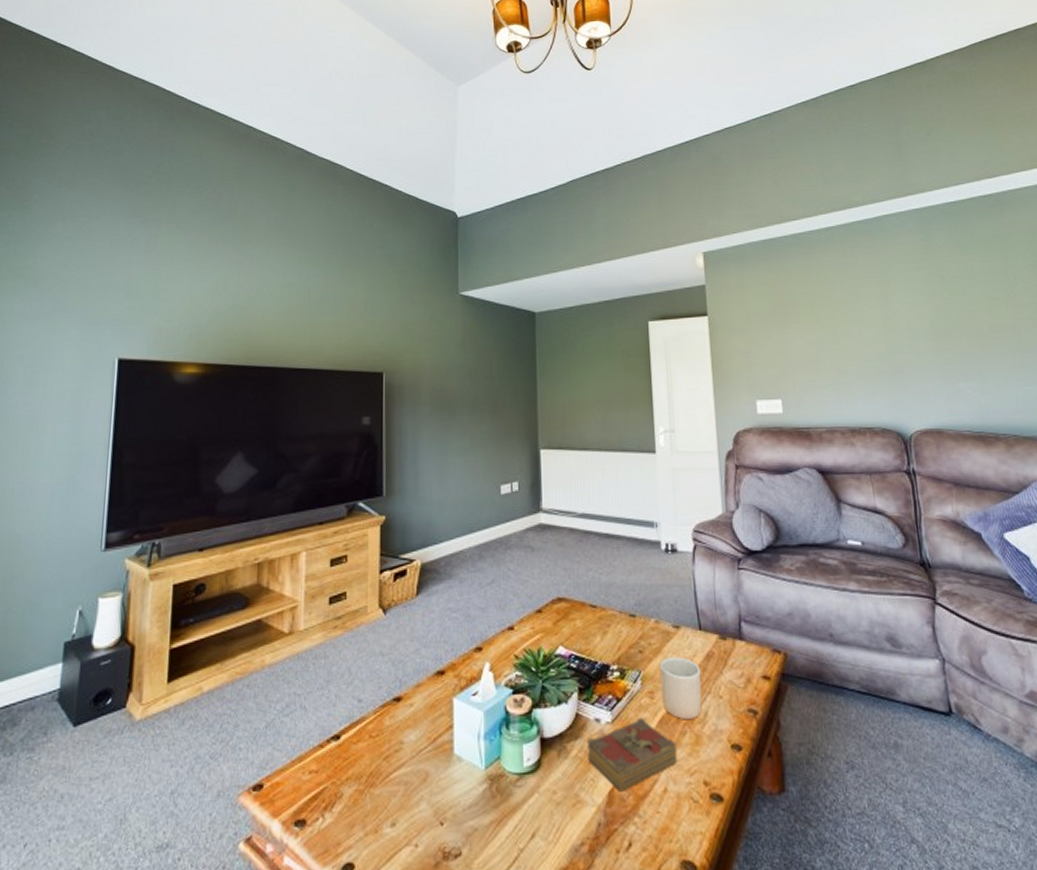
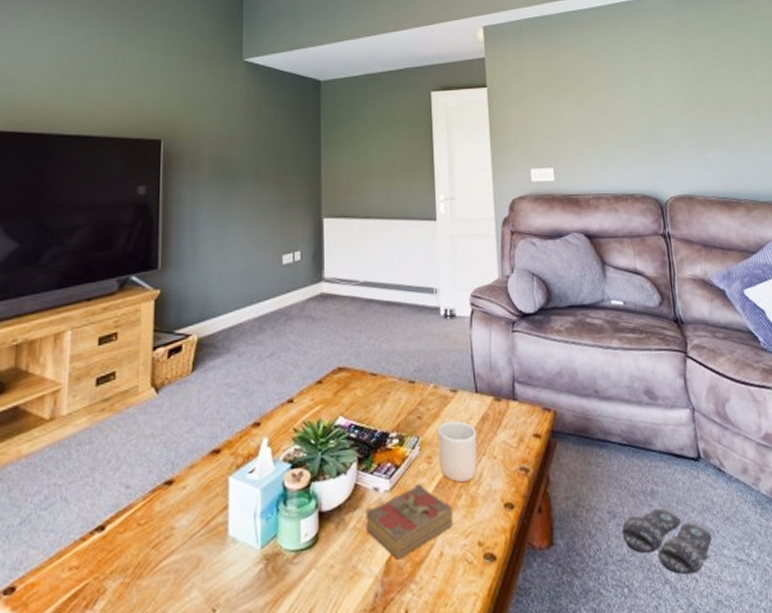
slippers: none [861,764,966,835] -> present [622,508,712,574]

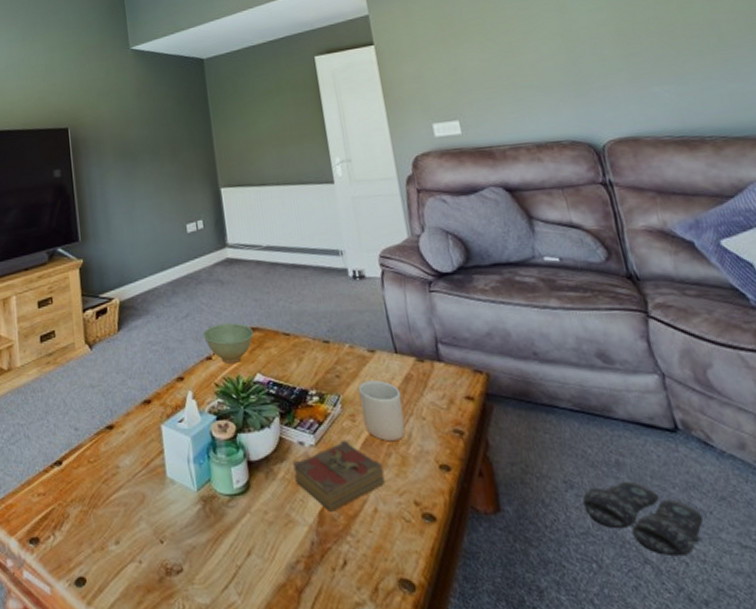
bowl: none [287,362,340,406] -> present [203,323,254,363]

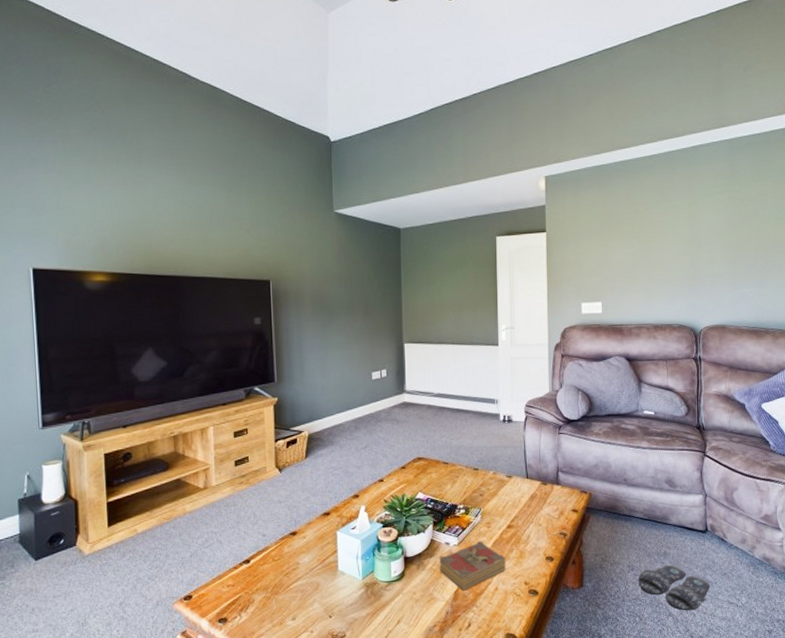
bowl: present [203,323,254,363] -> none [378,453,419,485]
mug: present [357,380,406,442] -> none [495,498,527,542]

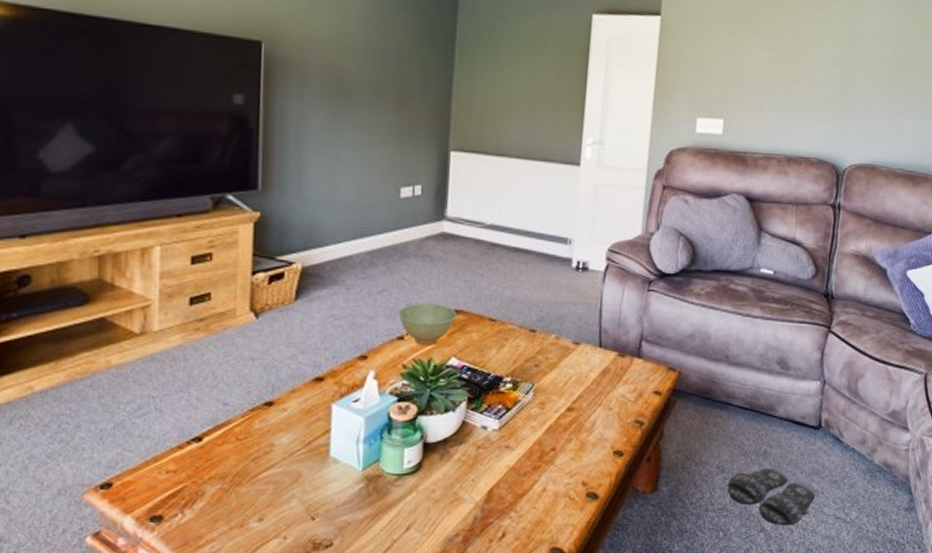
bowl: none [378,453,419,485] -> present [399,303,456,345]
book: present [439,540,506,591] -> none [470,425,561,491]

